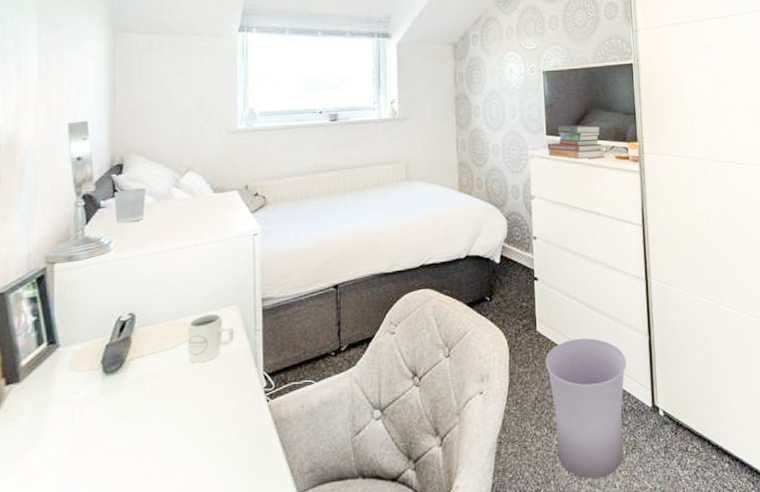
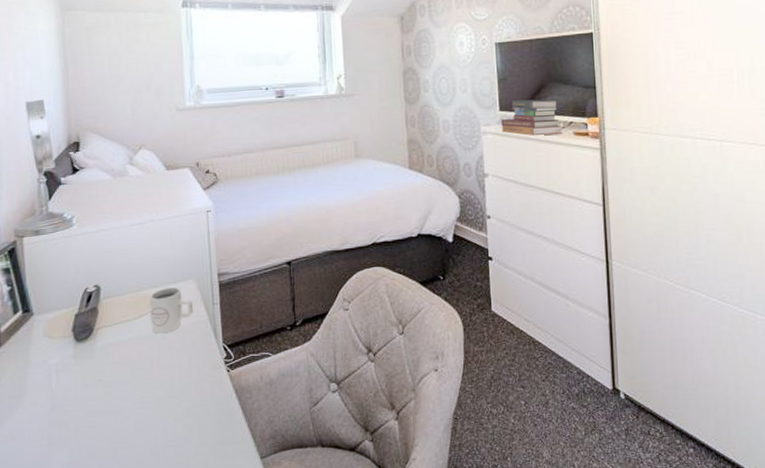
candle holder: present [113,188,146,224] -> none [72,165,103,200]
waste bin: present [545,338,627,479] -> none [501,319,586,457]

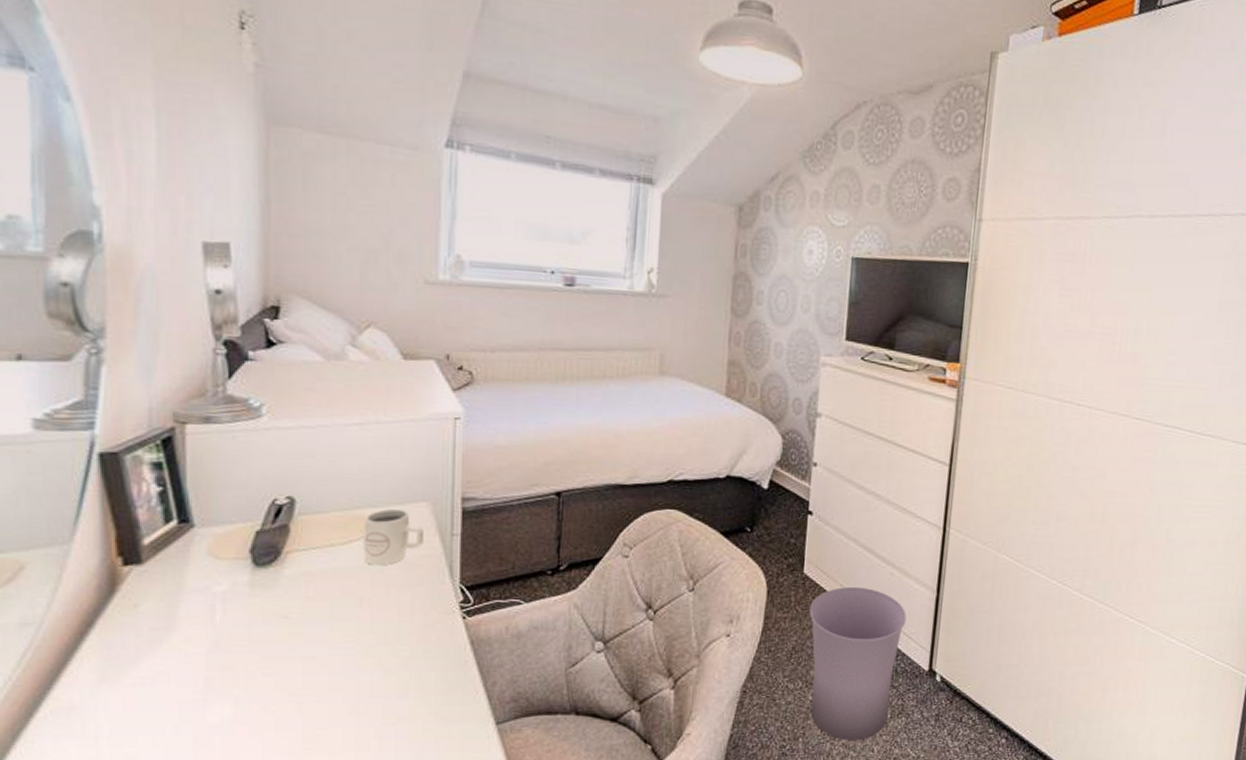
books: present [501,99,562,136] -> none [845,330,916,377]
waste bin: none [501,319,586,457] -> present [809,586,907,740]

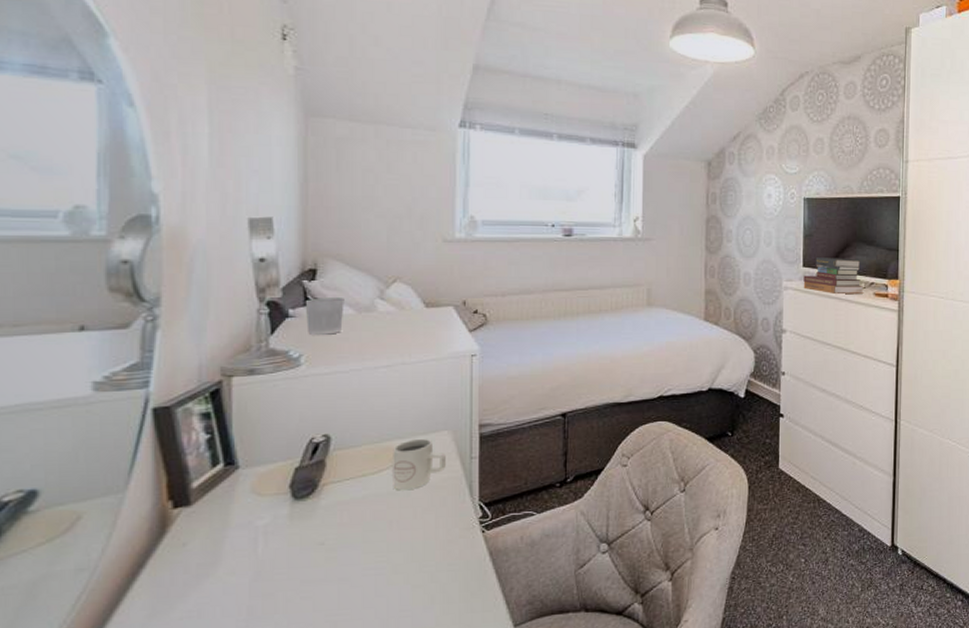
candle holder: none [266,340,311,384] -> present [305,298,344,336]
waste bin: present [809,586,907,740] -> none [786,476,869,615]
books: none [845,330,916,377] -> present [803,257,863,295]

